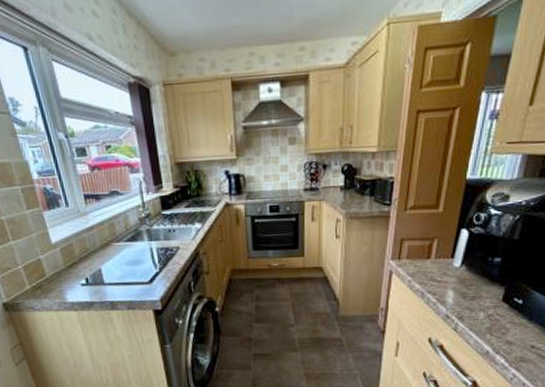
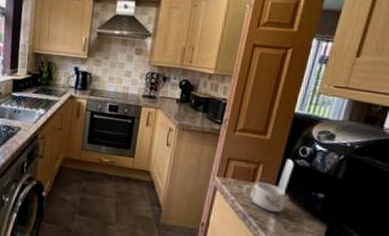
mug: none [418,256,463,285] -> present [242,181,286,213]

